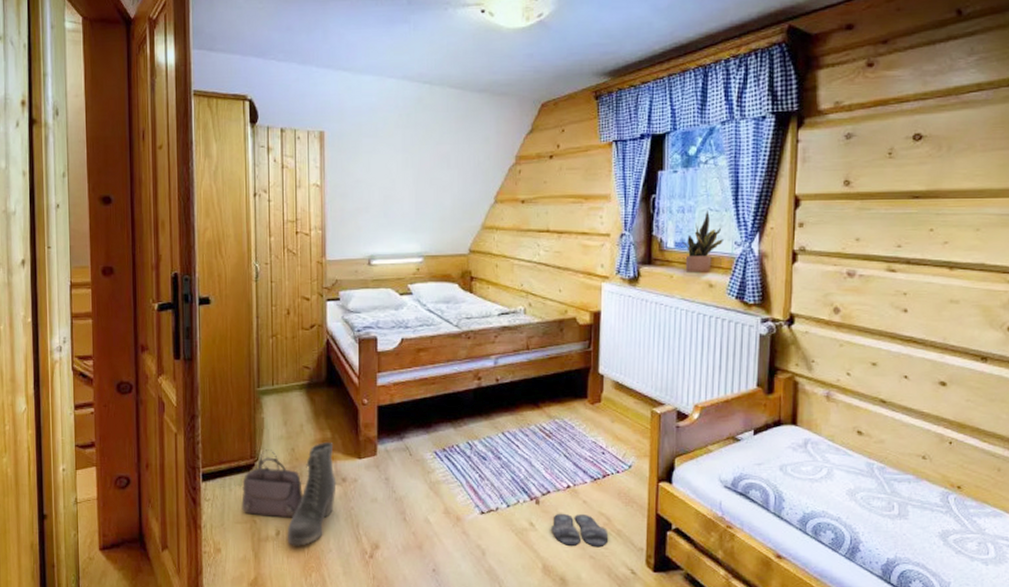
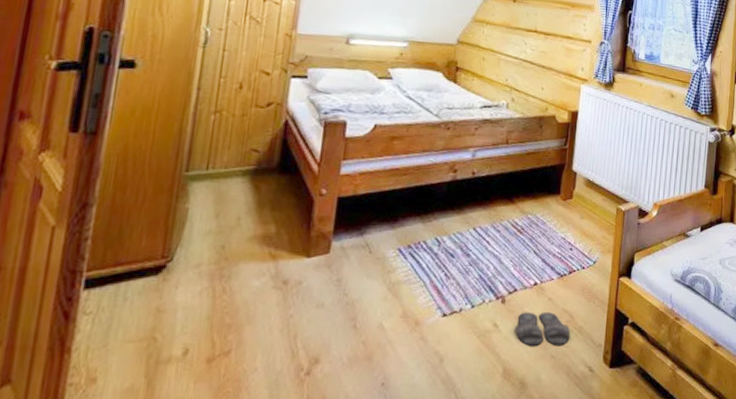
handbag: present [241,449,303,518] -> none [138,247,230,332]
boot: present [287,443,337,546] -> none [197,239,276,367]
potted plant: present [682,209,723,272] -> none [651,29,684,84]

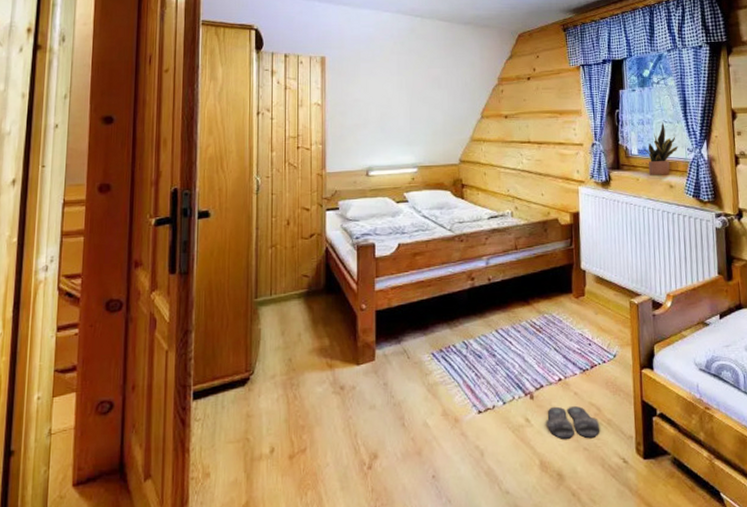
potted plant: none [651,29,684,84] -> present [644,121,678,176]

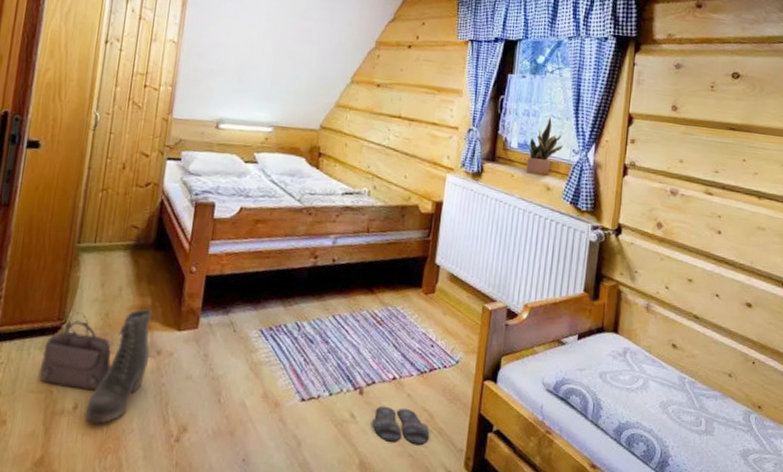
handbag: none [234,361,299,433] -> present [38,312,112,391]
boot: none [282,350,334,463] -> present [85,309,152,423]

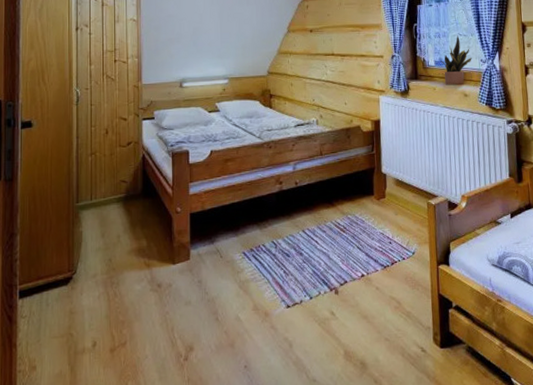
handbag: present [38,312,112,391] -> none [58,262,119,329]
boot: present [85,309,152,423] -> none [103,251,152,356]
slippers: present [371,405,430,446] -> none [349,299,400,331]

